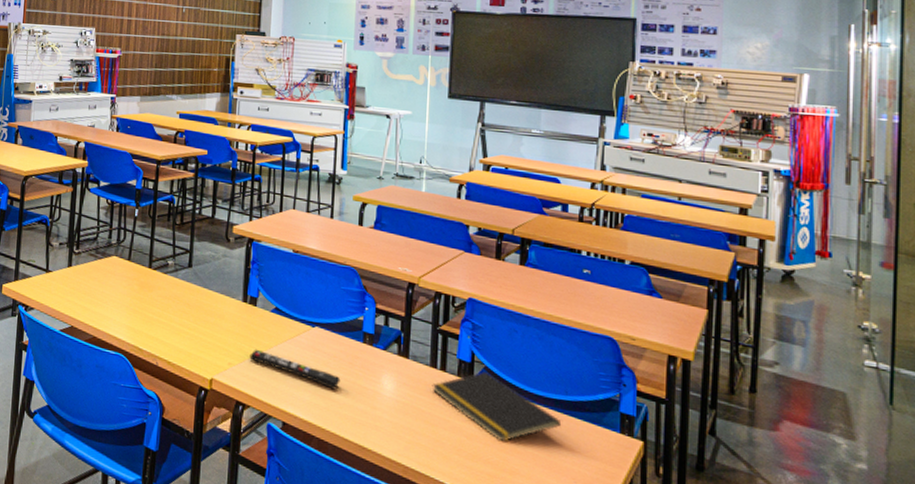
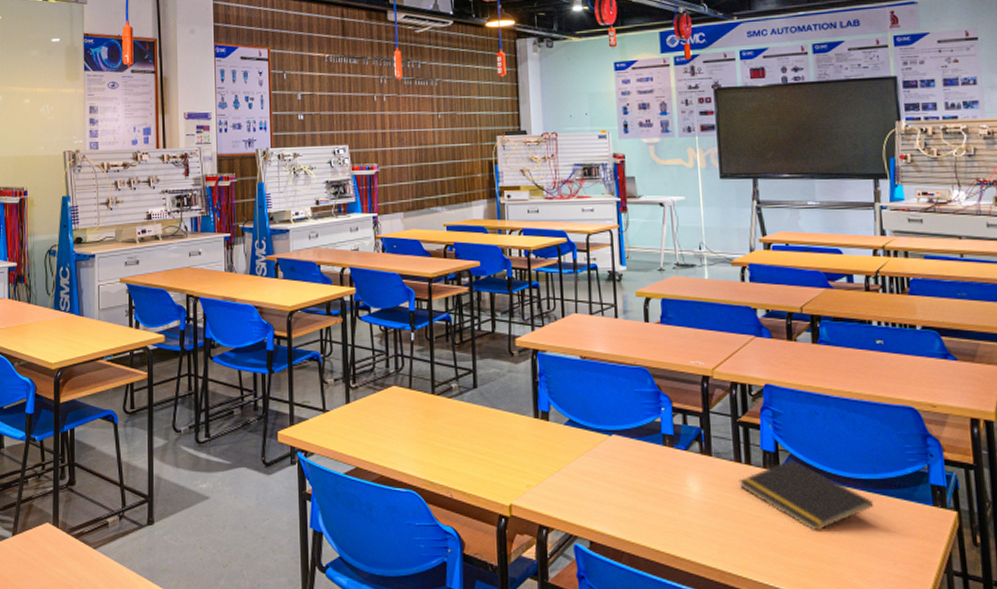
remote control: present [249,349,341,390] -> none [547,466,645,499]

